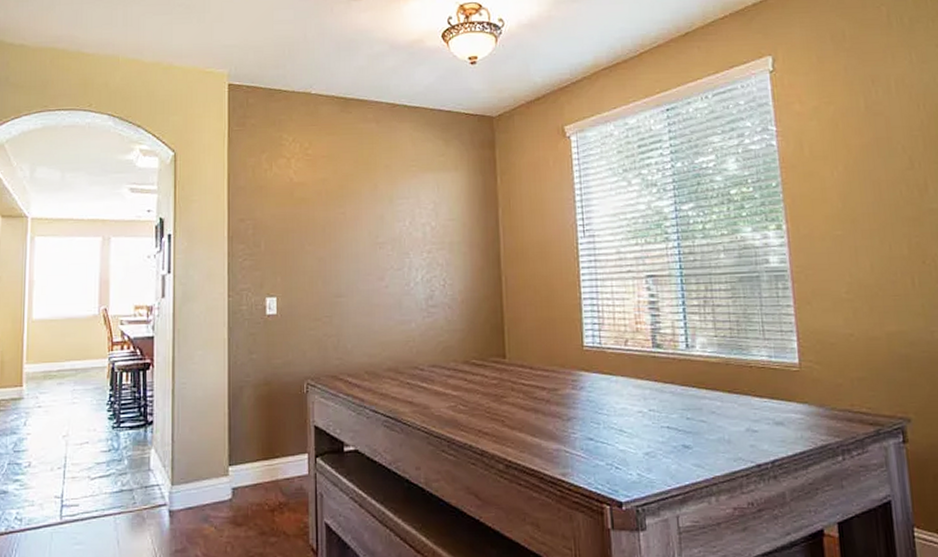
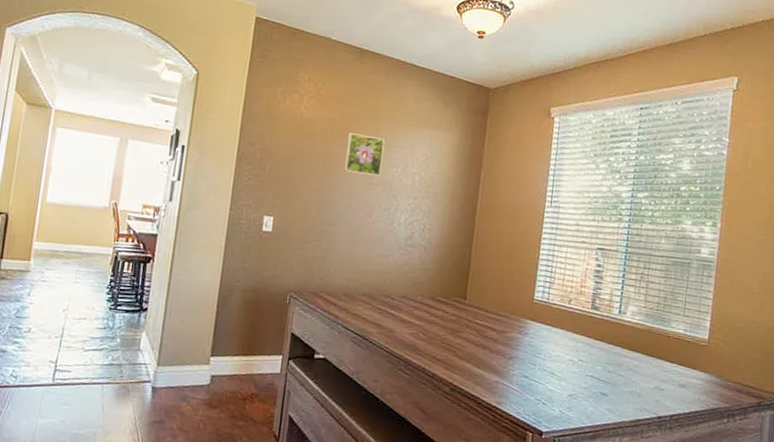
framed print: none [345,190,387,234] -> present [344,133,385,177]

